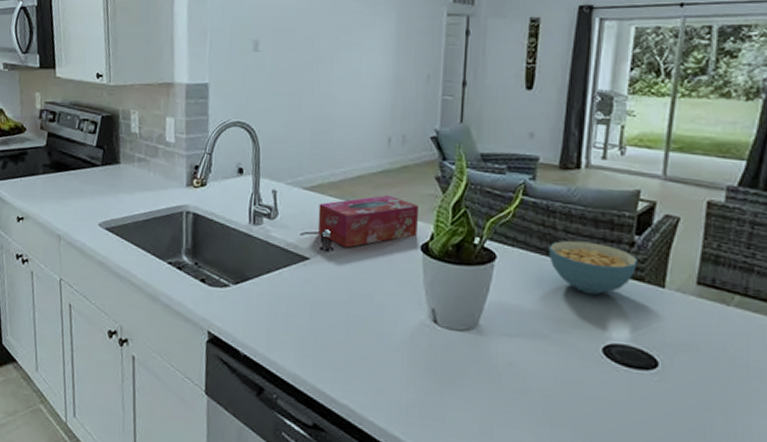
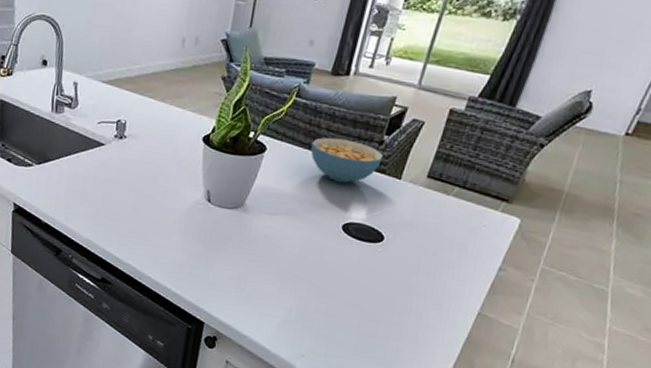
tissue box: present [317,195,418,248] -> none [113,91,204,137]

